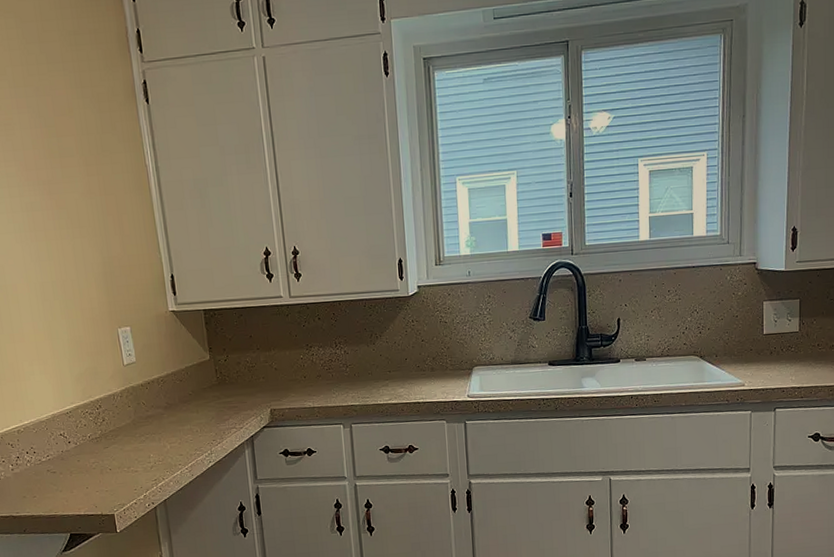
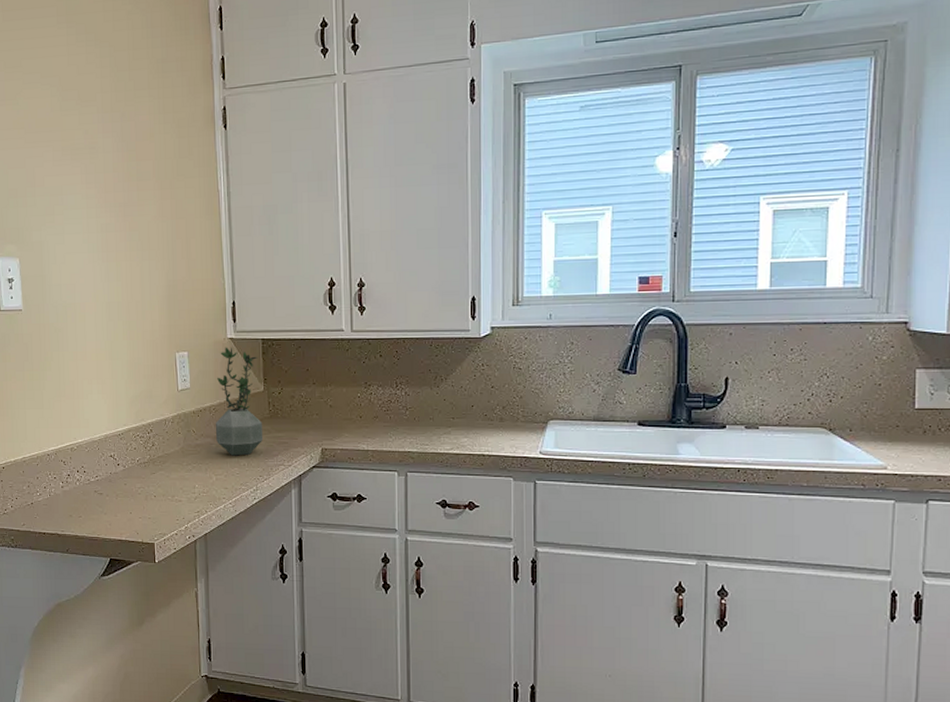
potted plant: none [162,319,214,424] -> present [215,347,264,456]

